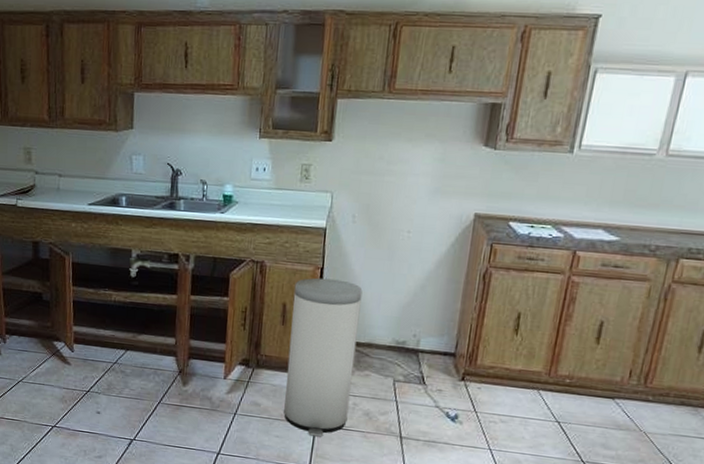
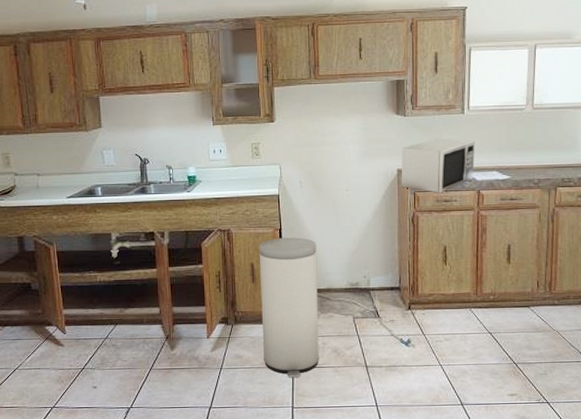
microwave: none [476,180,582,248] -> present [401,138,476,193]

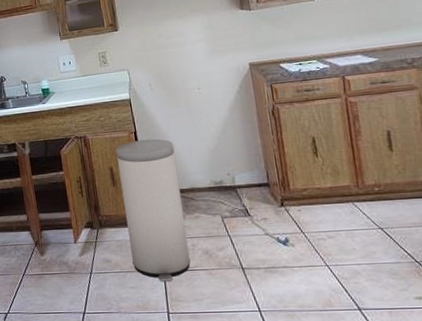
microwave: present [401,138,476,193] -> none [251,26,335,83]

